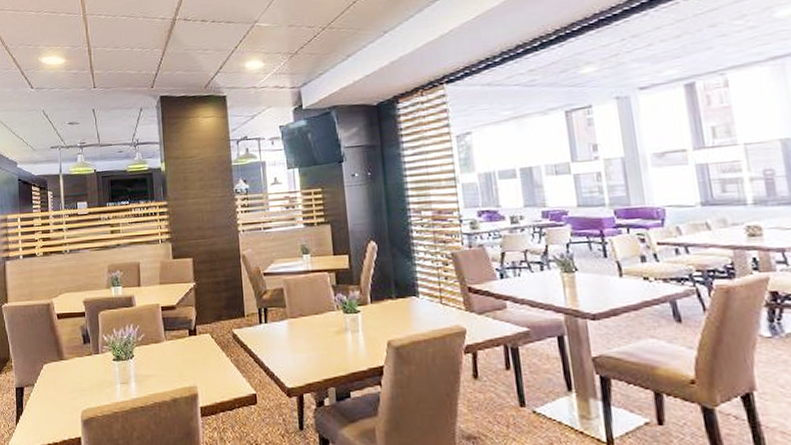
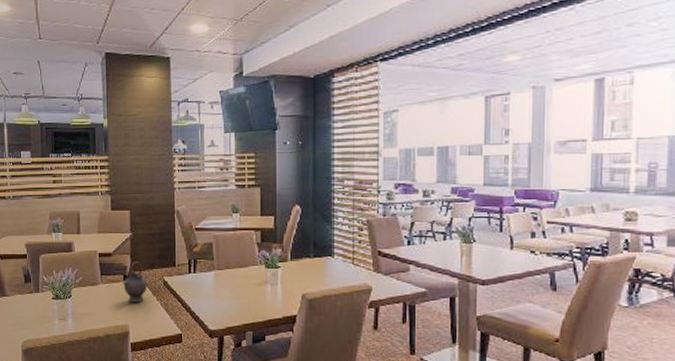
teapot: none [188,313,216,361] -> present [122,261,148,303]

